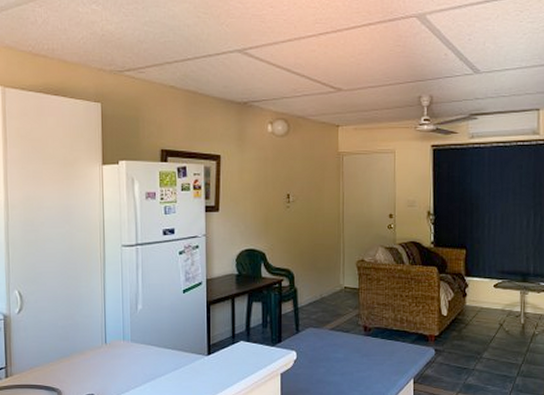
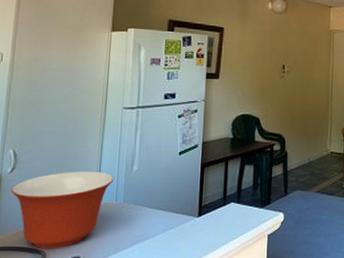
mixing bowl: none [20,311,120,386] -> present [10,171,114,248]

